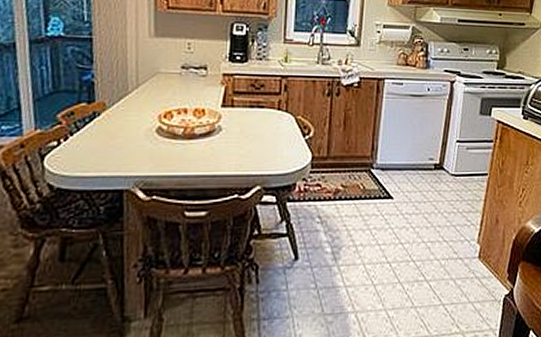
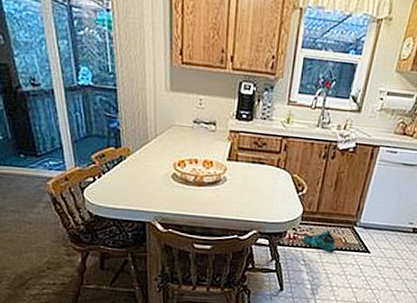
shoe: none [316,176,353,204] -> present [303,230,336,253]

